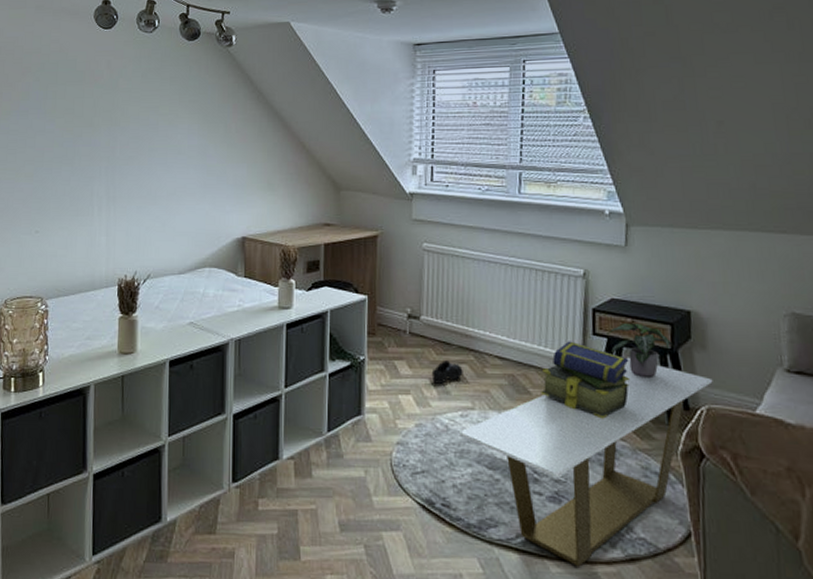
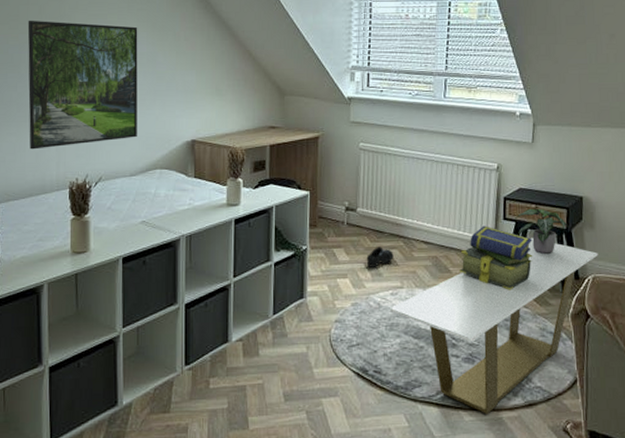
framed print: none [80,113,189,244] -> present [27,20,138,150]

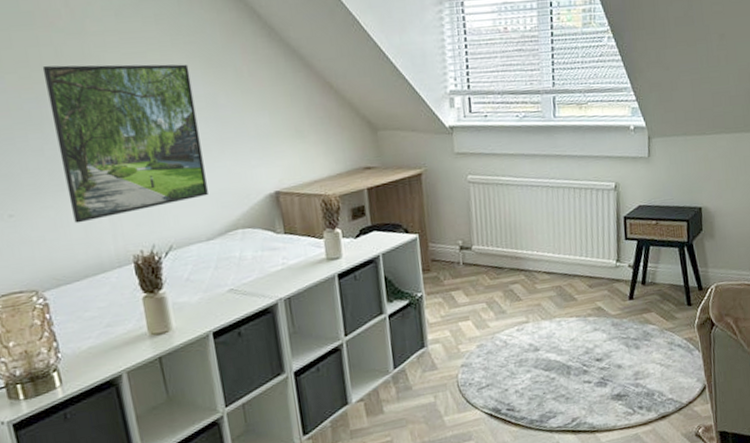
shoe: present [366,247,394,267] -> none [487,283,516,306]
coffee table: present [390,237,598,415] -> none [517,254,720,433]
stack of books: present [460,225,533,290] -> none [585,248,657,310]
potted plant: present [515,208,569,255] -> none [636,224,690,270]

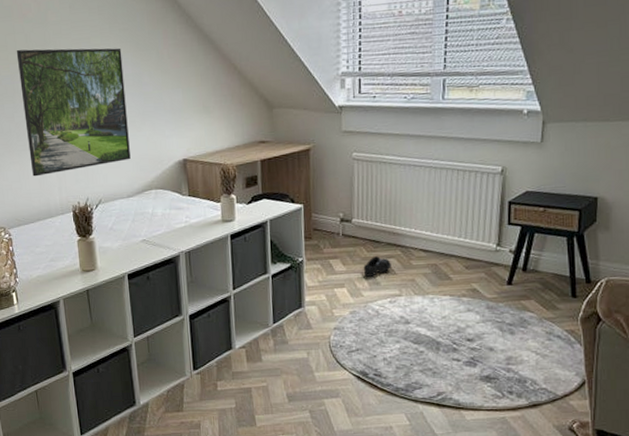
shoe: none [487,283,516,306] -> present [363,256,391,277]

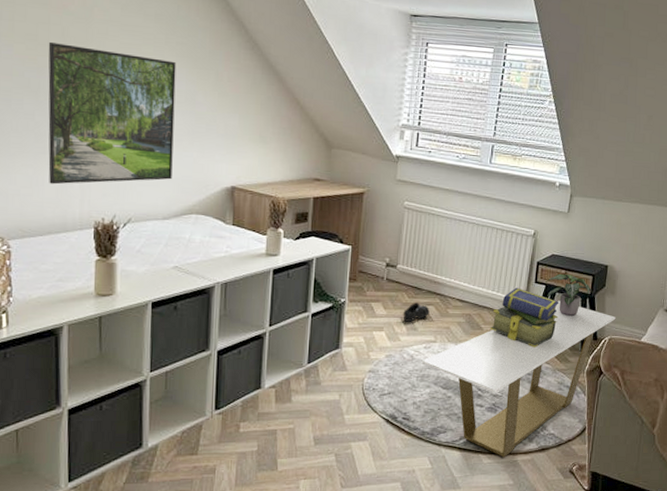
coffee table: none [389,241,613,414] -> present [422,300,616,458]
stack of books: none [460,231,540,296] -> present [490,287,559,348]
potted plant: none [521,211,581,259] -> present [546,273,593,317]

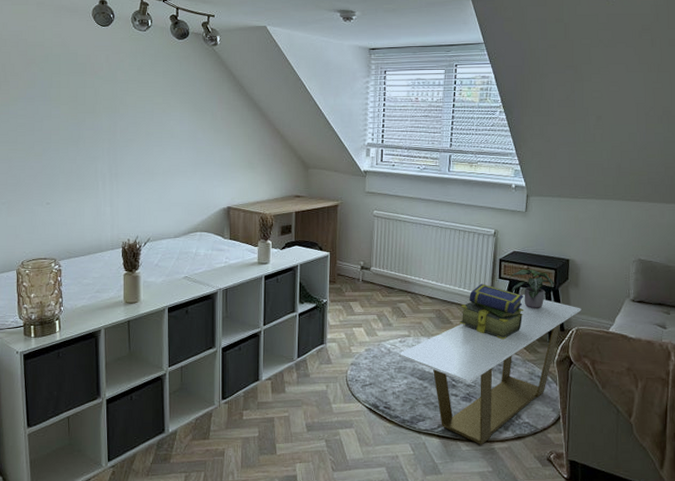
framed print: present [48,41,176,185] -> none [85,101,181,214]
shoe: present [403,303,430,322] -> none [378,301,402,318]

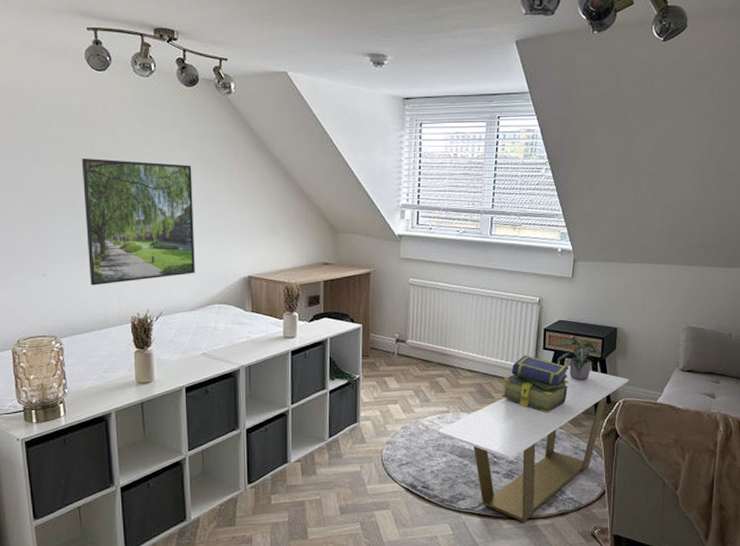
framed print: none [85,101,181,214] -> present [81,157,195,286]

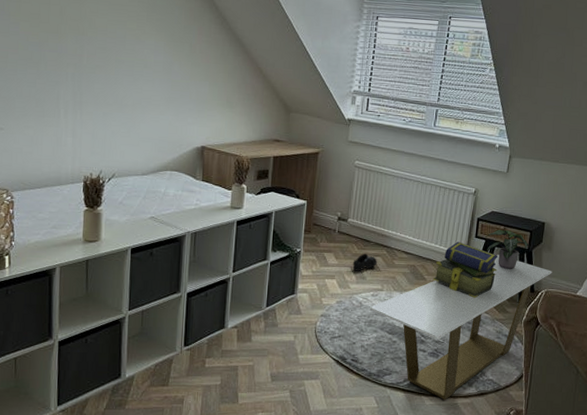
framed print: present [81,157,195,286] -> none [46,19,156,144]
shoe: none [415,375,441,394] -> present [352,254,377,271]

